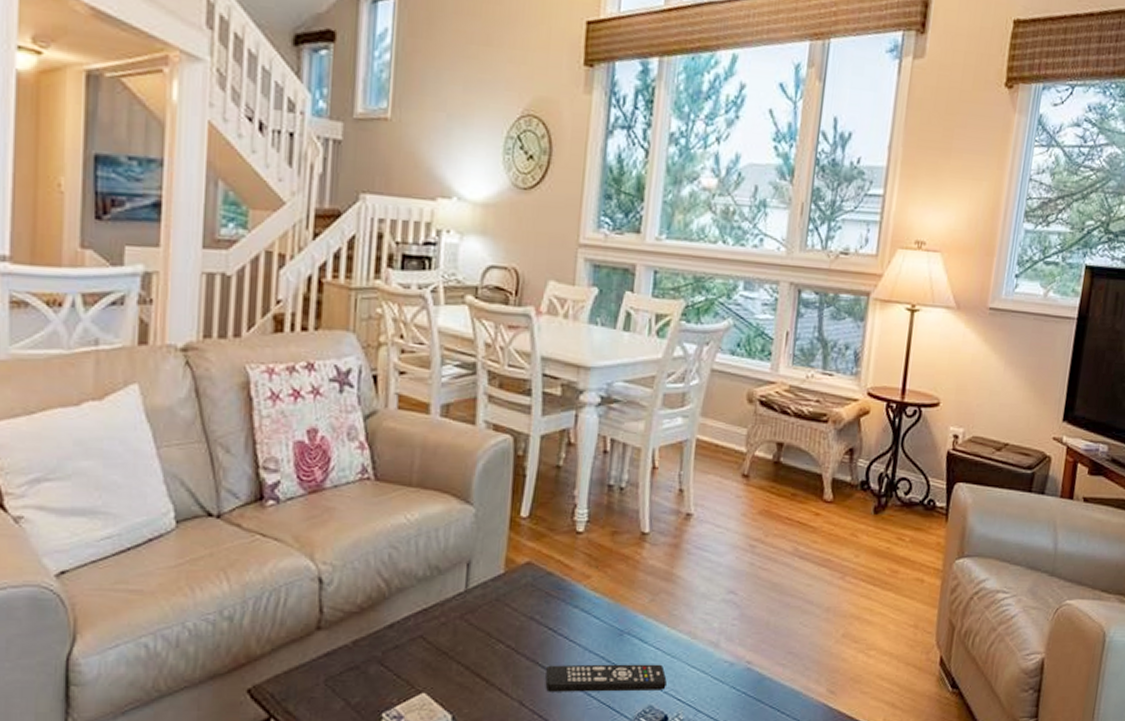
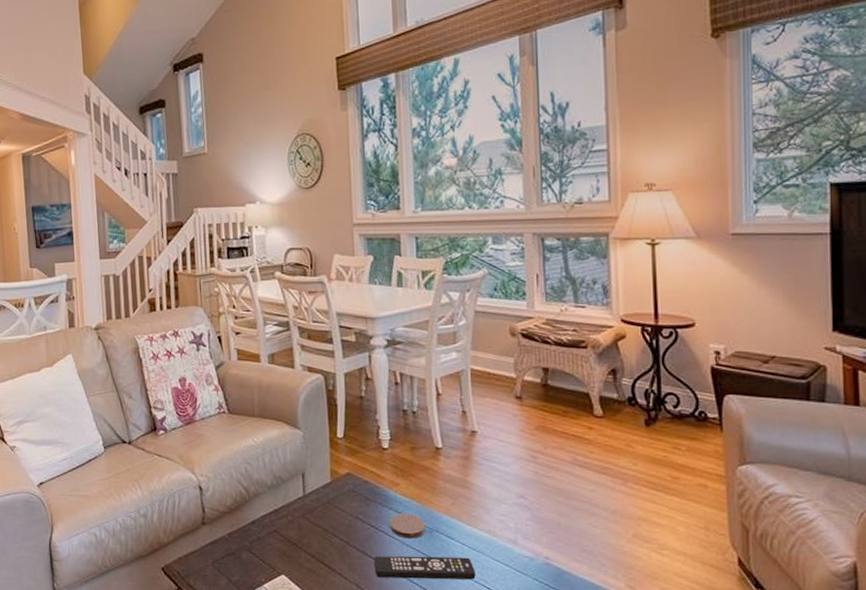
coaster: none [572,612,616,643] -> present [390,513,426,539]

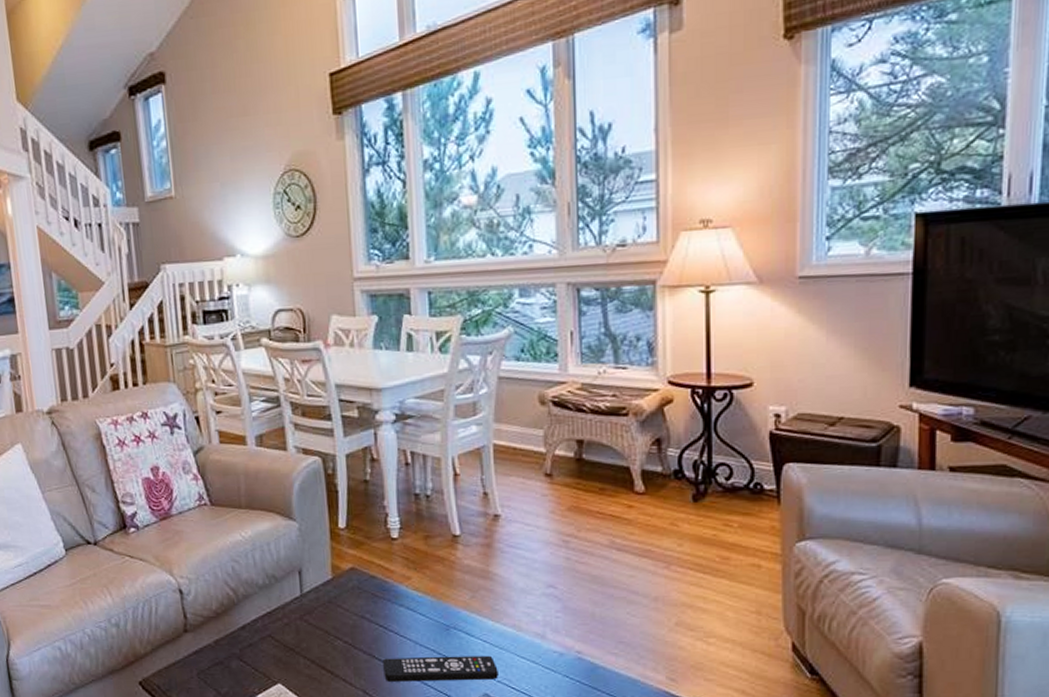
coaster: present [390,513,426,539] -> none [400,609,442,638]

